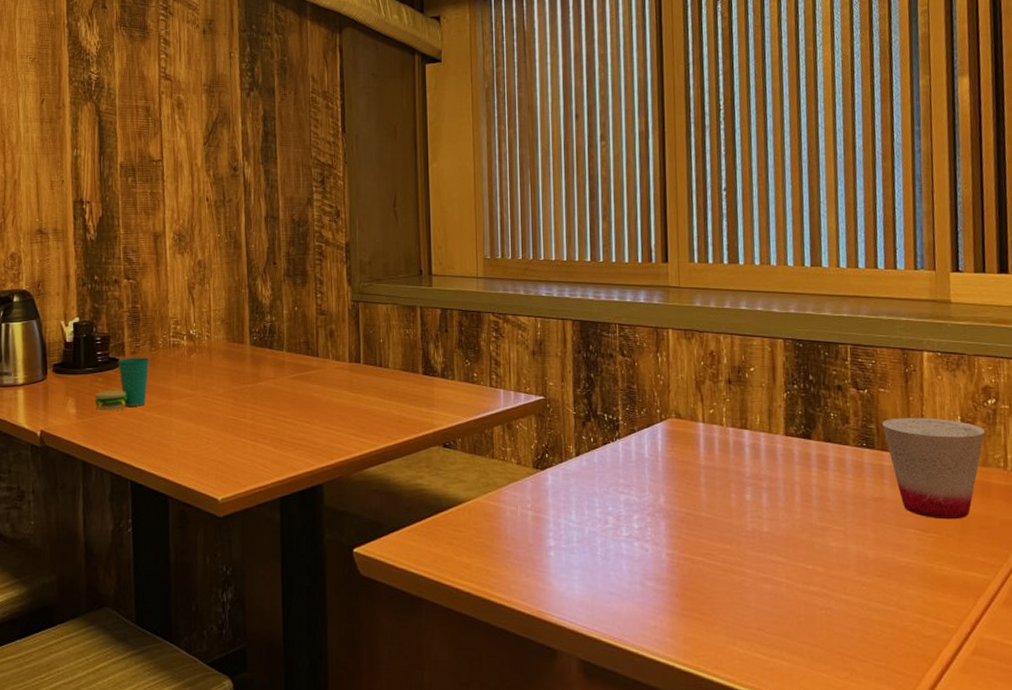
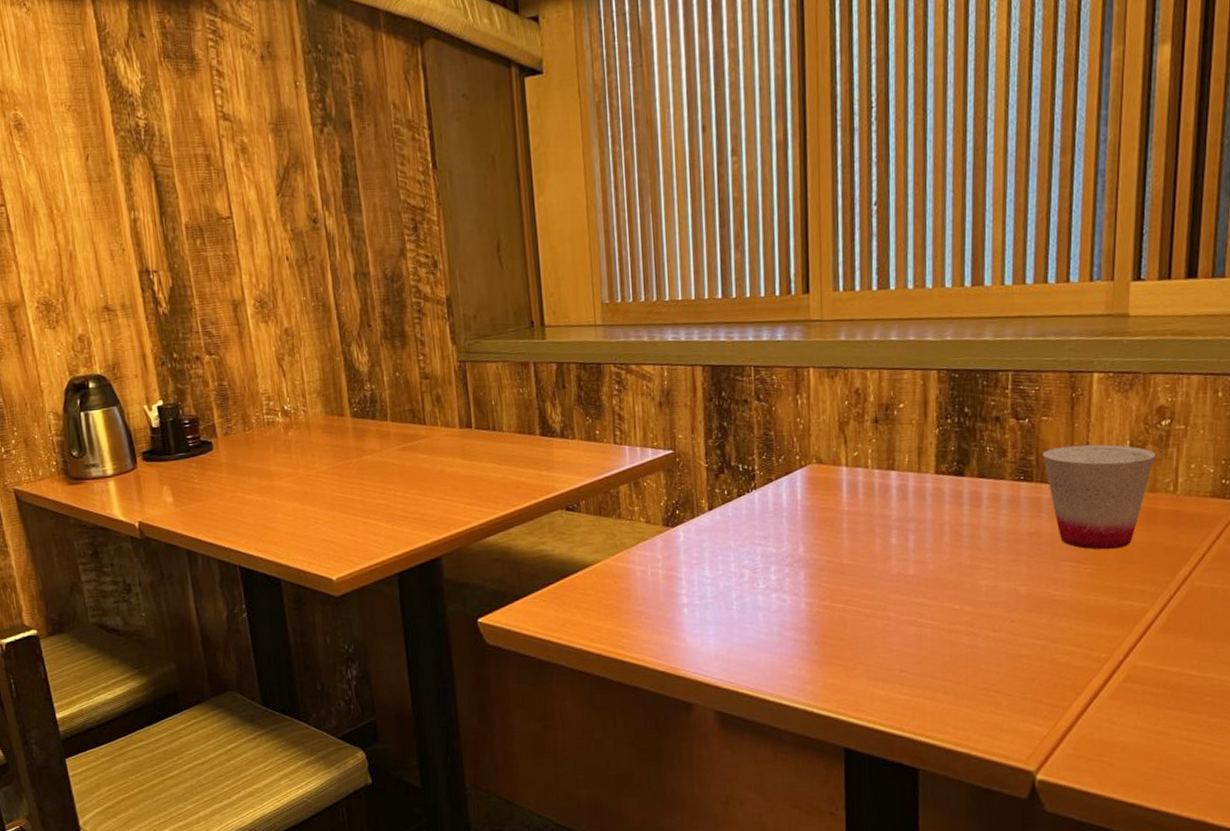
cup: present [93,357,149,411] -> none [190,438,246,498]

